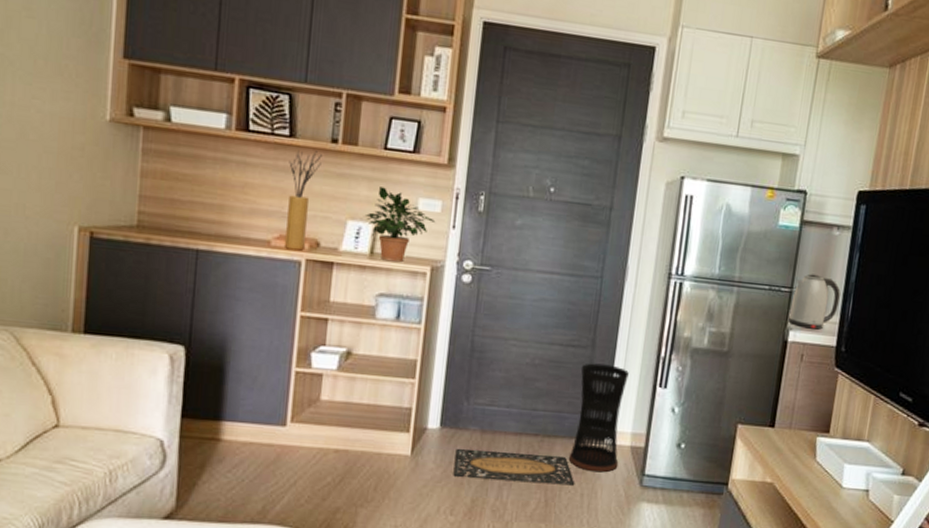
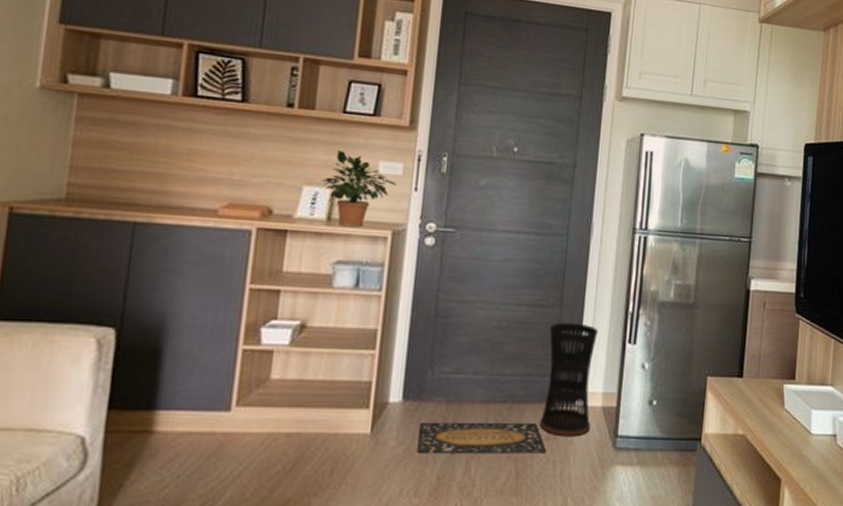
vase: present [285,150,322,252] -> none [234,115,277,221]
kettle: present [788,273,841,330] -> none [750,223,796,277]

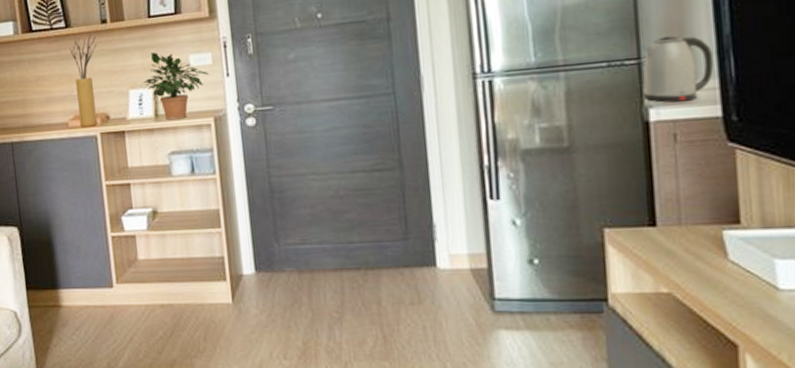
vase: none [234,115,277,221] -> present [69,34,97,129]
doormat: present [417,422,547,454] -> none [276,289,413,320]
umbrella stand: present [539,322,598,437] -> none [392,183,460,302]
kettle: none [750,223,796,277] -> present [643,35,713,103]

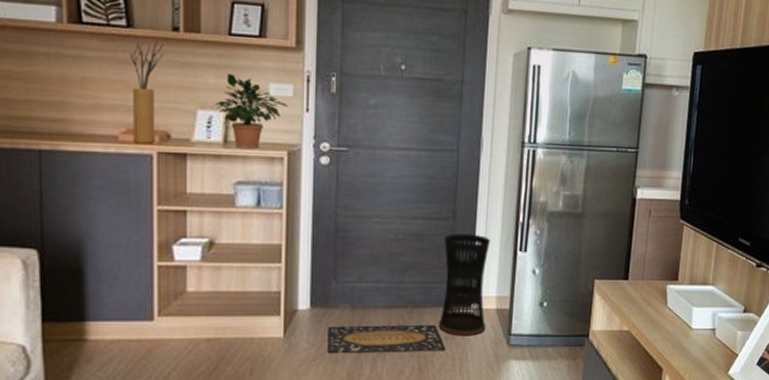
doormat: none [276,289,413,320] -> present [327,325,446,353]
umbrella stand: none [392,183,460,302] -> present [438,234,490,336]
kettle: present [643,35,713,103] -> none [636,133,682,186]

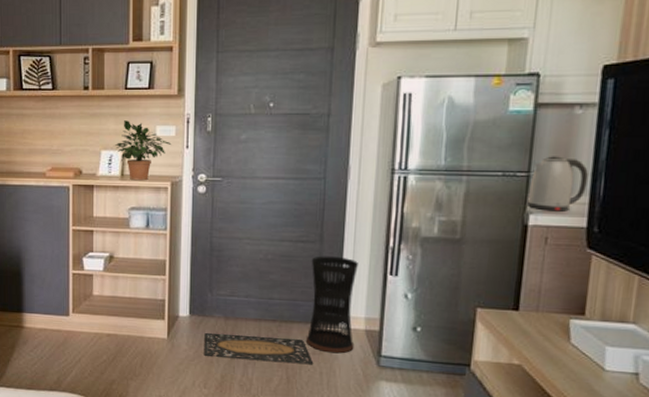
vase: present [129,40,164,145] -> none [54,98,78,179]
kettle: none [636,133,682,186] -> present [528,156,588,212]

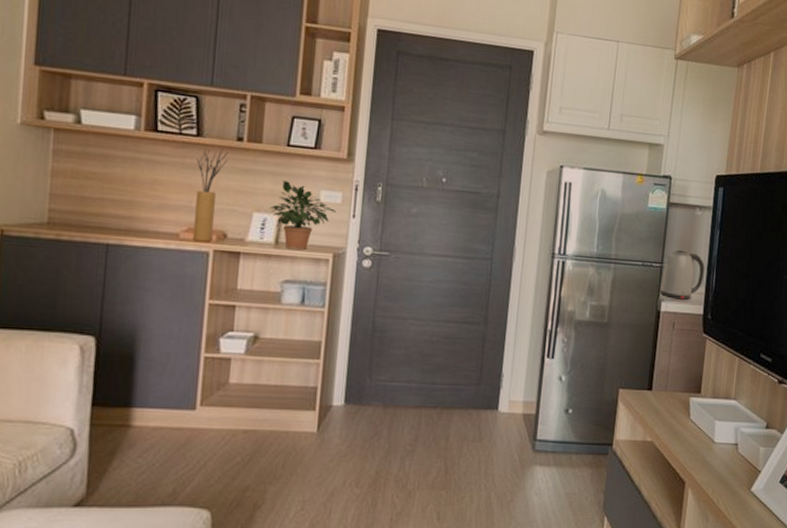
vase: none [54,98,78,179] -> present [193,148,228,243]
doormat: present [204,332,314,365] -> none [358,423,473,454]
umbrella stand: present [305,256,358,354] -> none [466,338,519,440]

